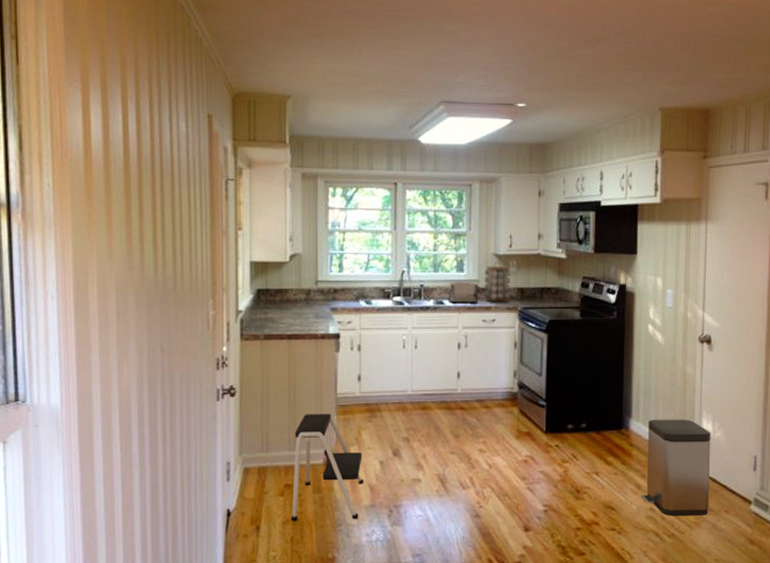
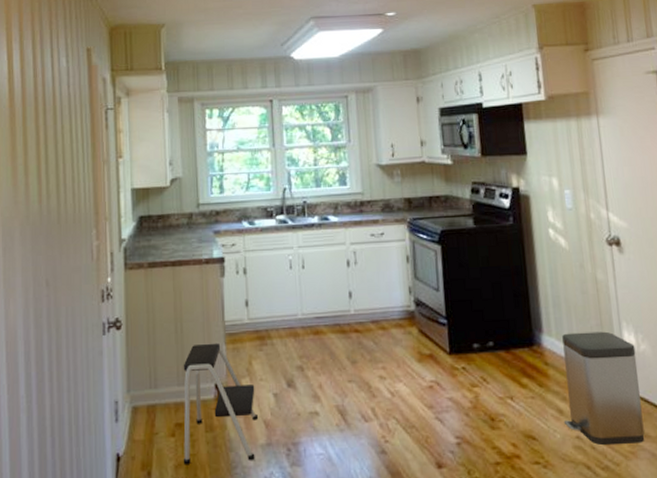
toaster: present [449,281,480,304] -> none [332,195,365,219]
spice rack: present [484,261,511,303] -> none [368,172,398,215]

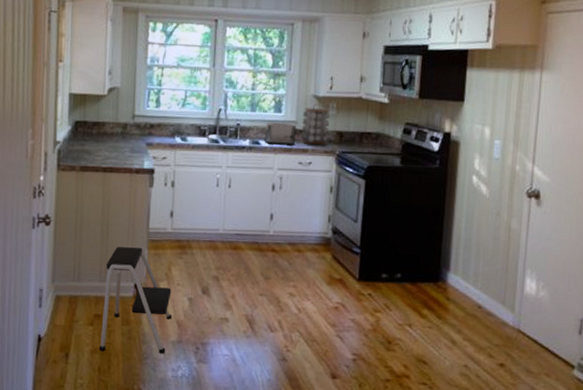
toaster: none [332,195,365,219] -> present [265,122,298,146]
spice rack: none [368,172,398,215] -> present [301,103,330,146]
pedal bin: present [562,331,645,445] -> none [455,273,535,377]

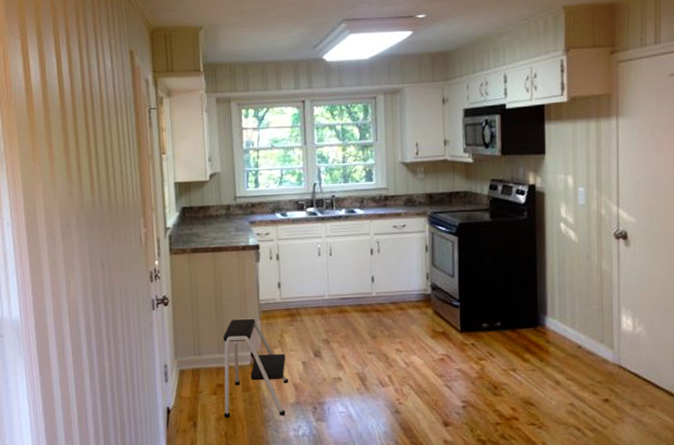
toaster: present [265,122,298,146] -> none [359,190,390,212]
spice rack: present [301,103,330,146] -> none [393,169,419,209]

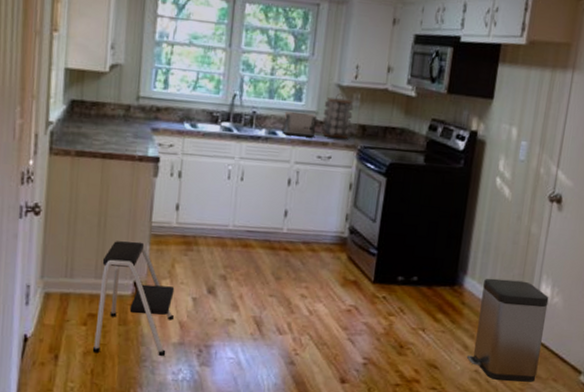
toaster: none [359,190,390,212] -> present [282,111,319,138]
spice rack: none [393,169,419,209] -> present [321,93,354,139]
pedal bin: none [559,315,632,411] -> present [466,278,549,382]

